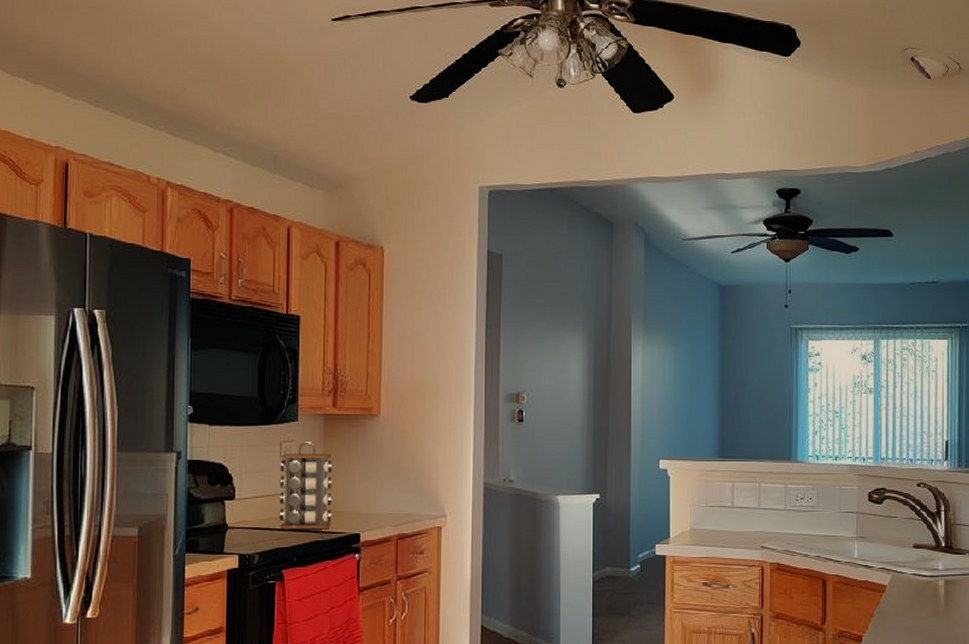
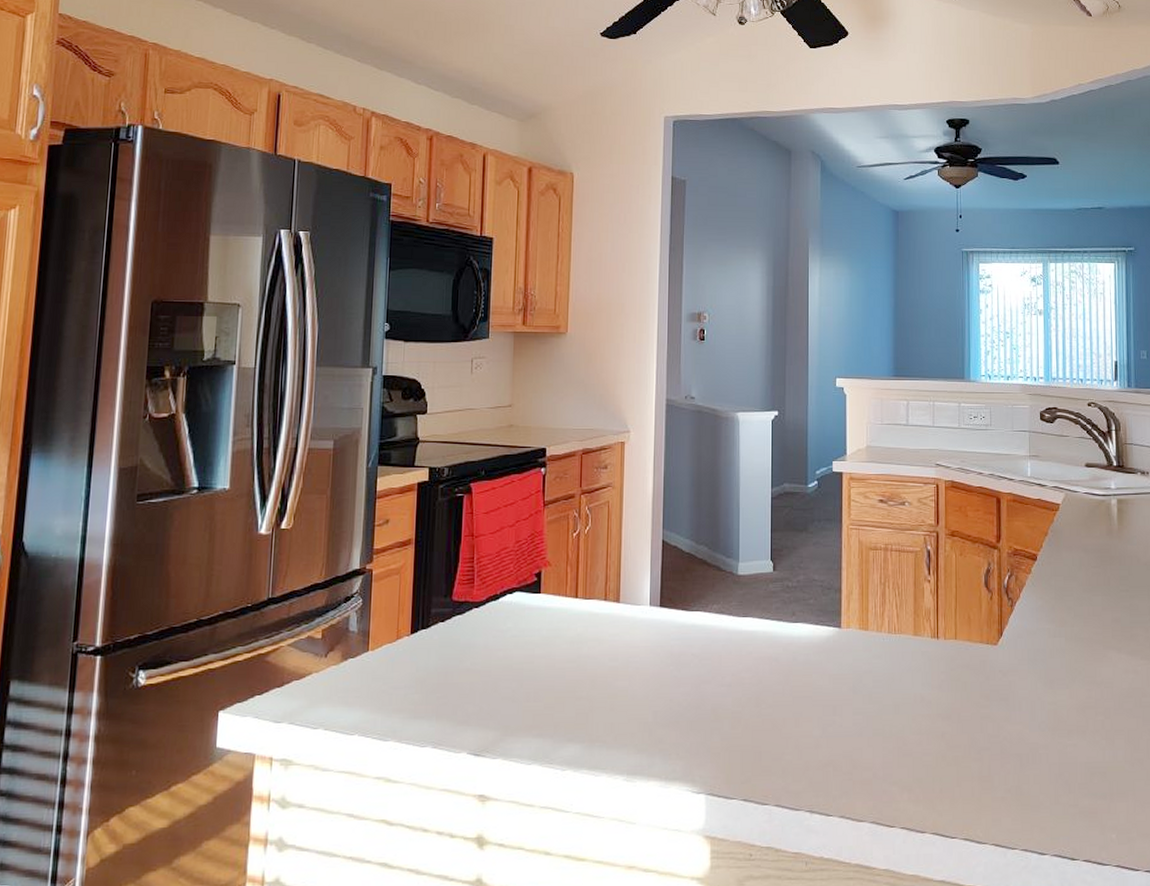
spice rack: present [279,440,333,531] -> none [468,357,521,445]

